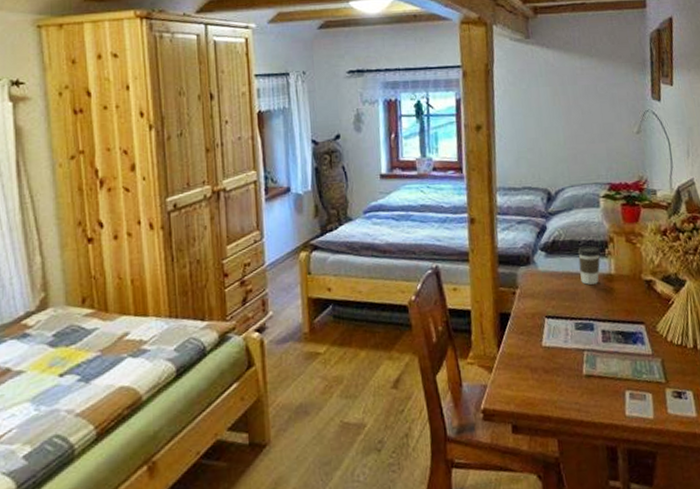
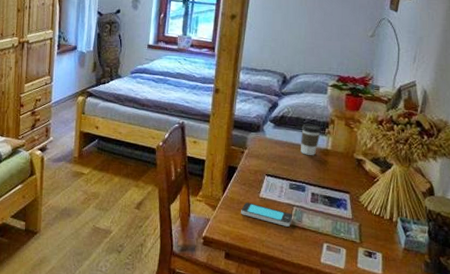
smartphone: none [523,355,586,378] -> present [241,202,293,227]

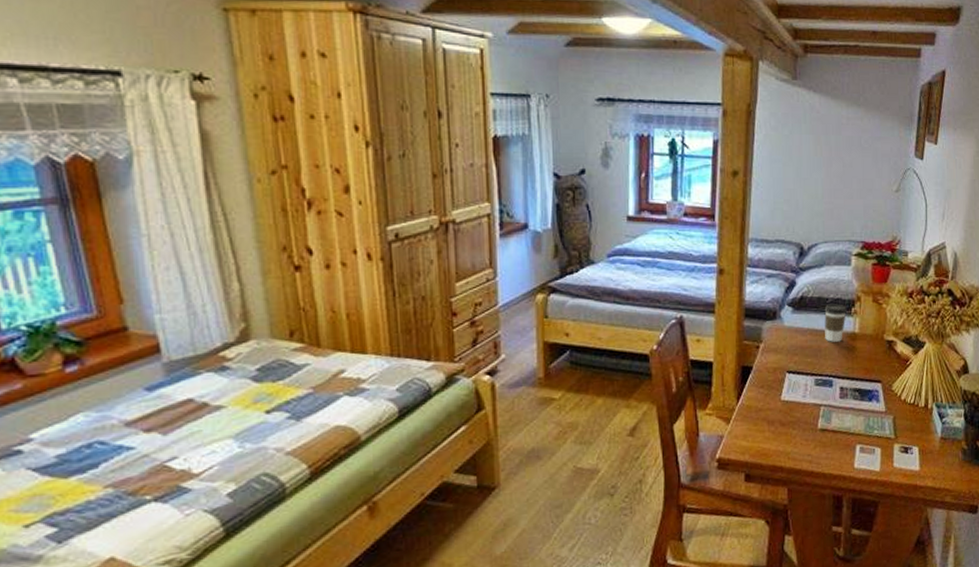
smartphone: present [241,202,293,227] -> none [760,408,821,432]

